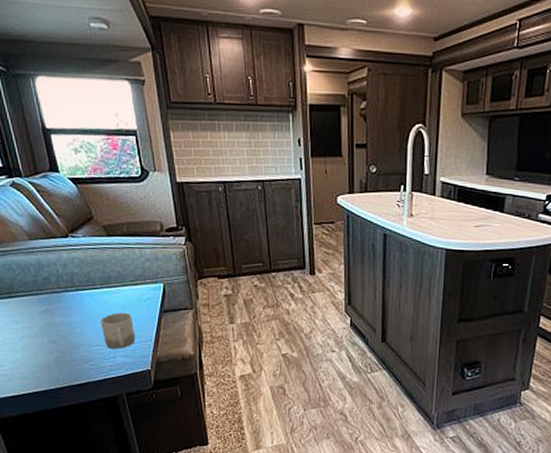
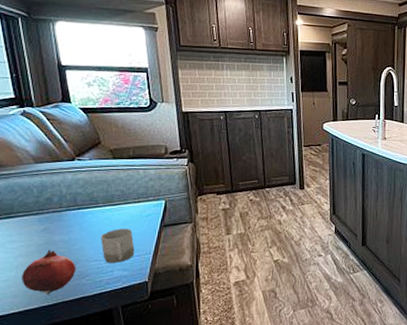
fruit: none [28,332,79,379] -> present [22,249,76,296]

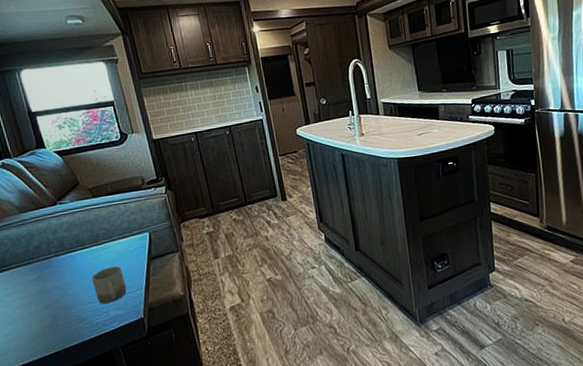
fruit: present [22,249,76,296] -> none [22,297,73,345]

